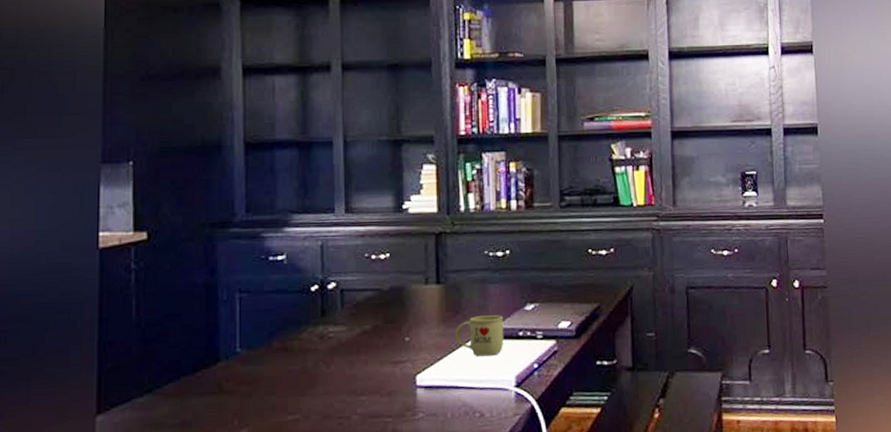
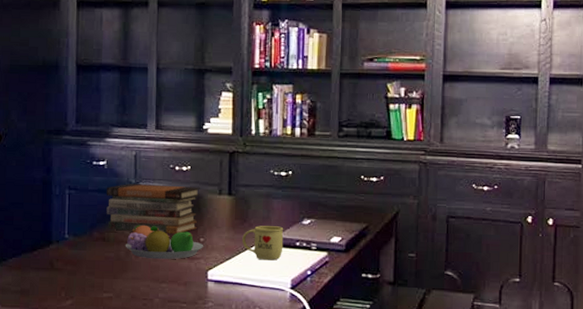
book stack: none [286,277,402,337] -> present [106,184,200,235]
fruit bowl: none [312,327,410,368] -> present [125,224,204,260]

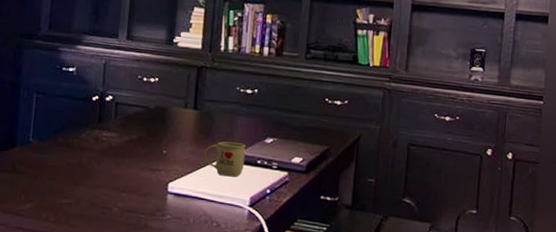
book stack: present [106,184,200,235] -> none [72,91,166,145]
fruit bowl: present [125,224,204,260] -> none [88,133,166,170]

